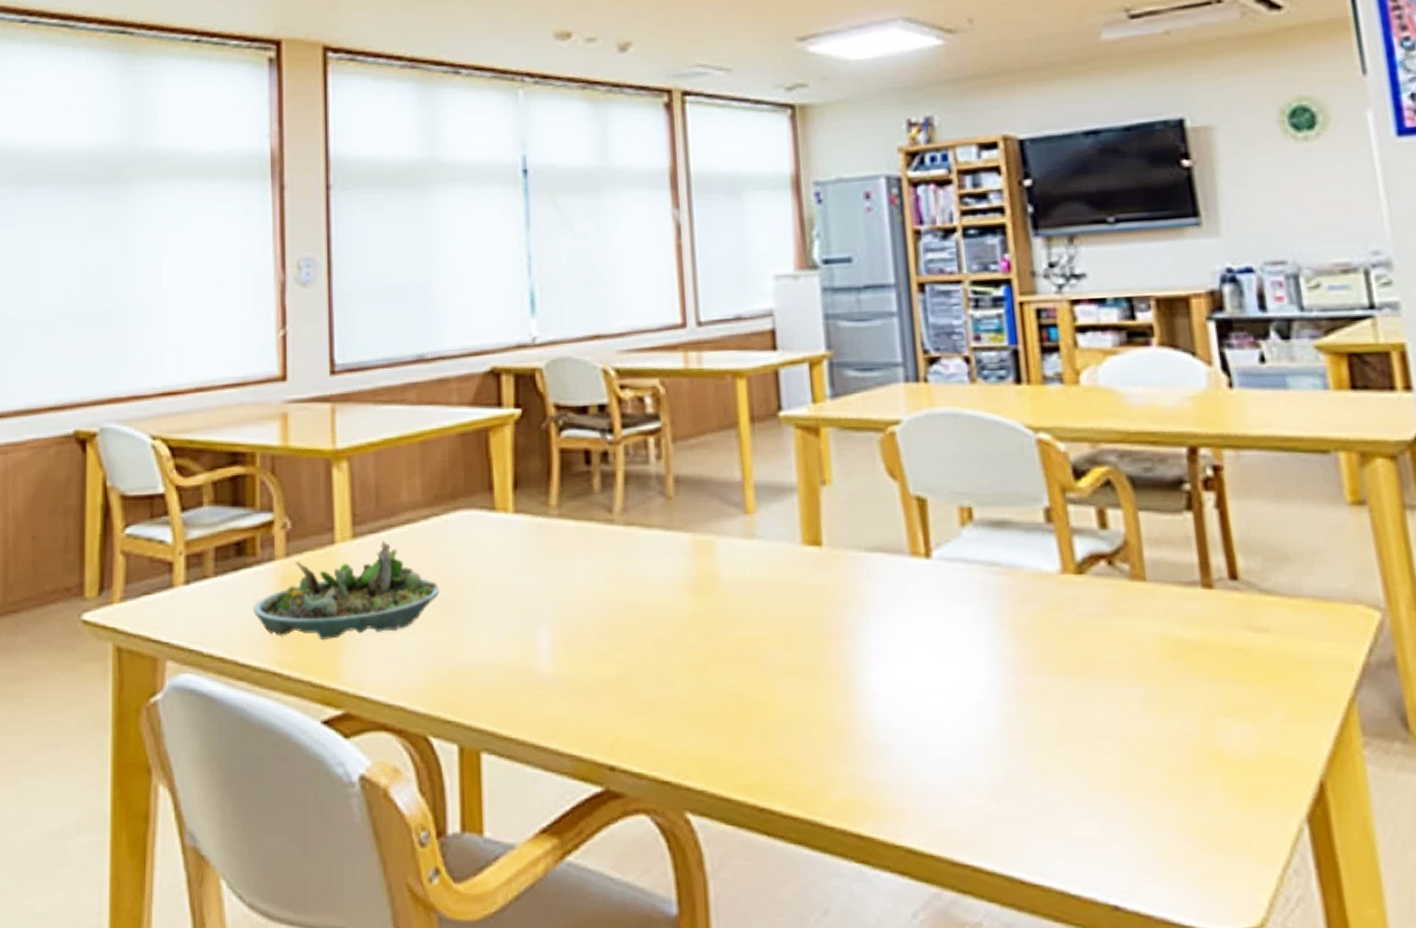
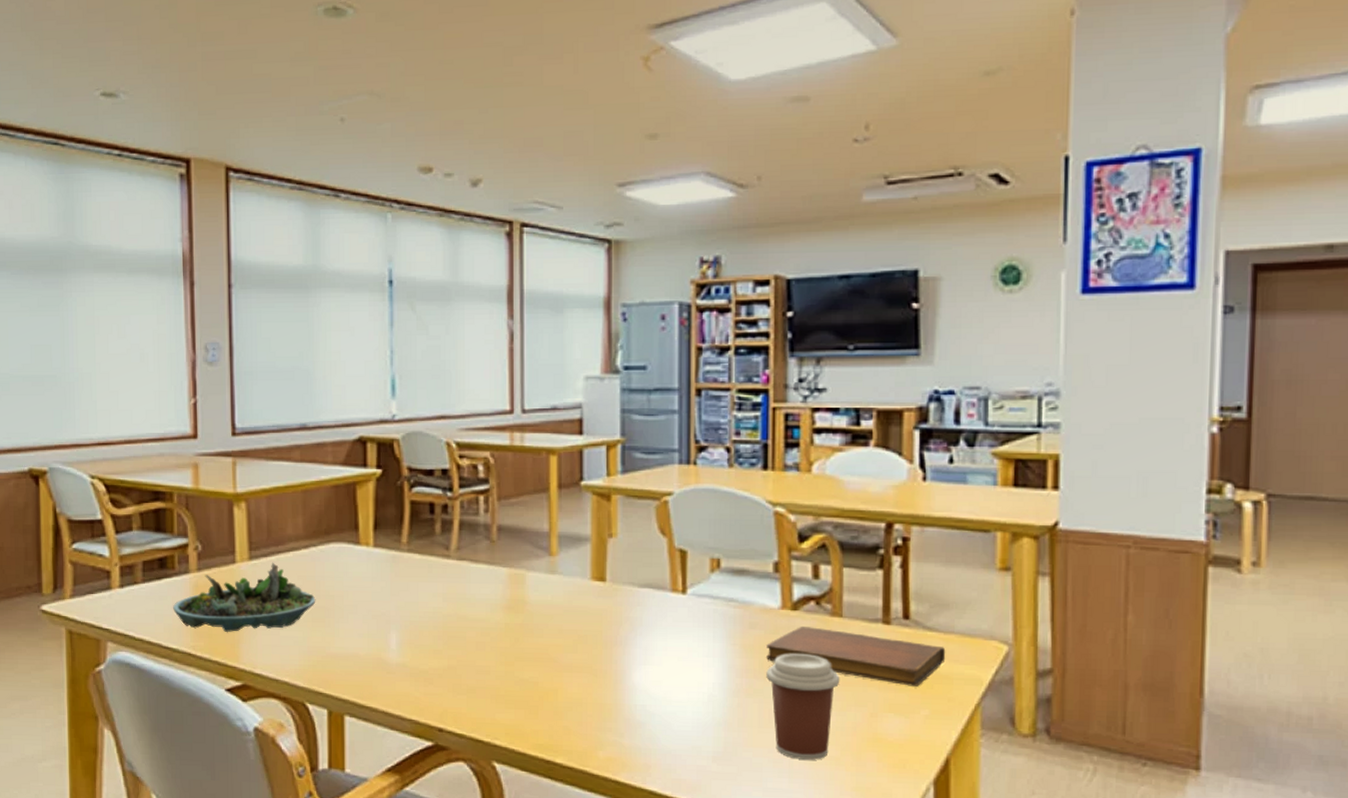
notebook: none [1047,597,1297,677] -> present [766,627,946,687]
coffee cup: none [1051,635,1155,792] -> present [766,653,840,760]

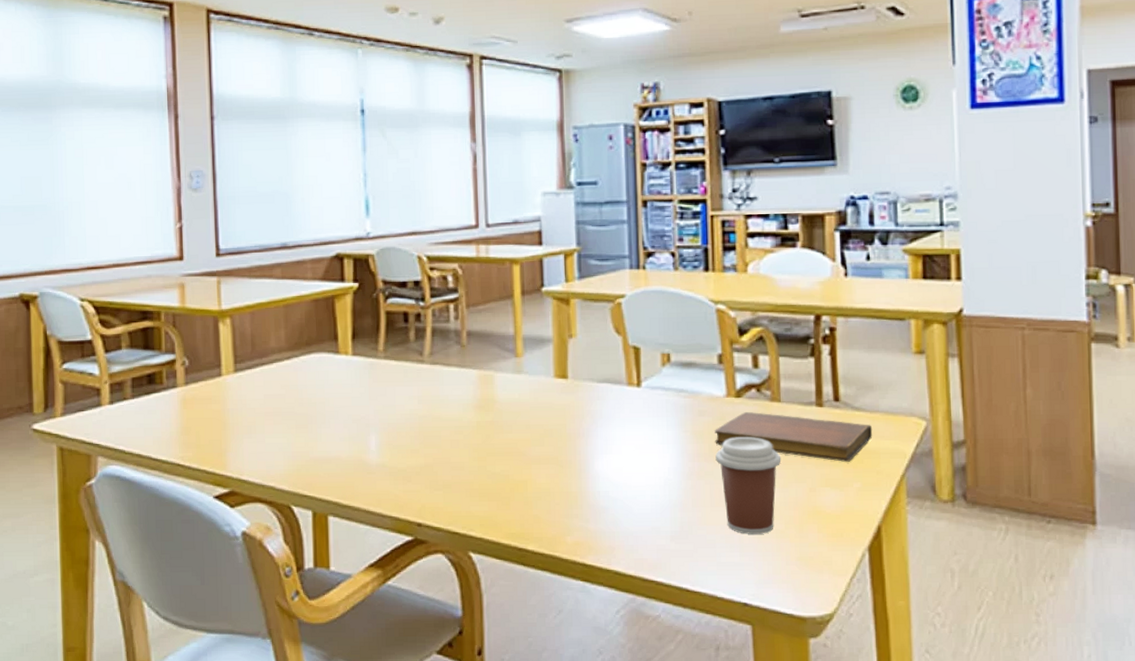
succulent planter: present [173,562,316,633] -> none [162,373,299,443]

